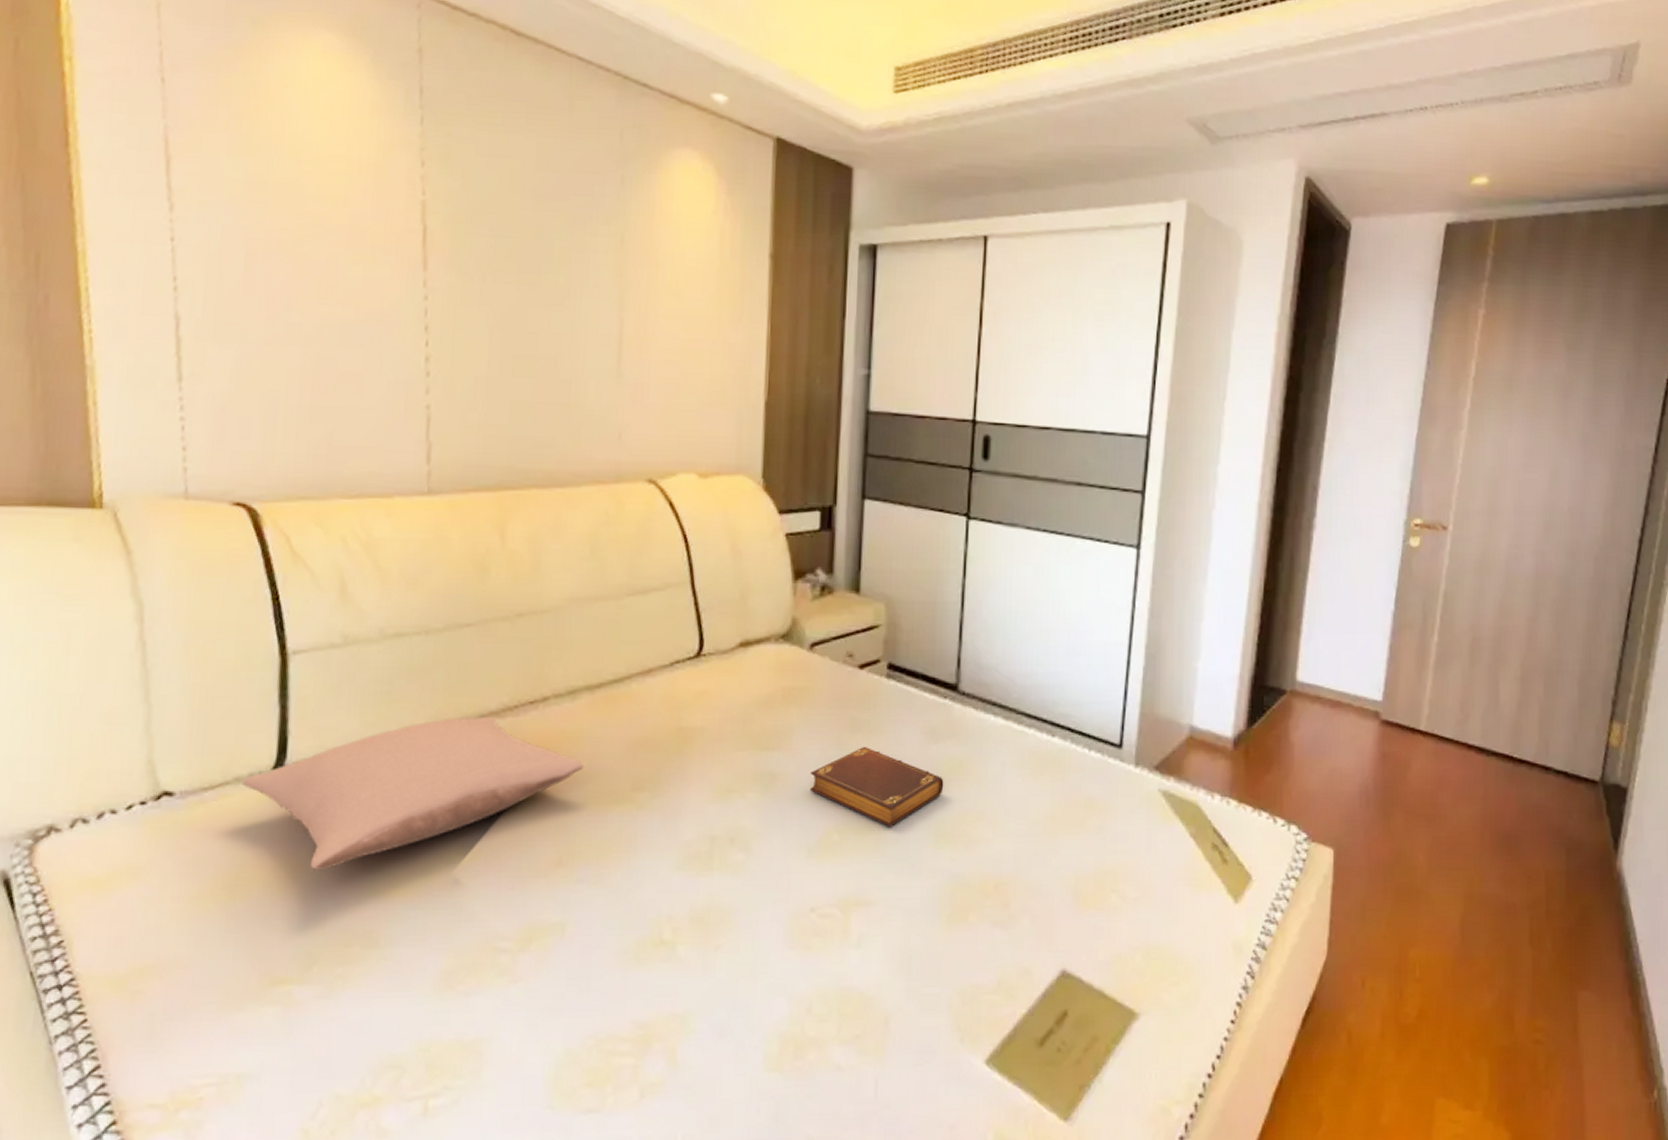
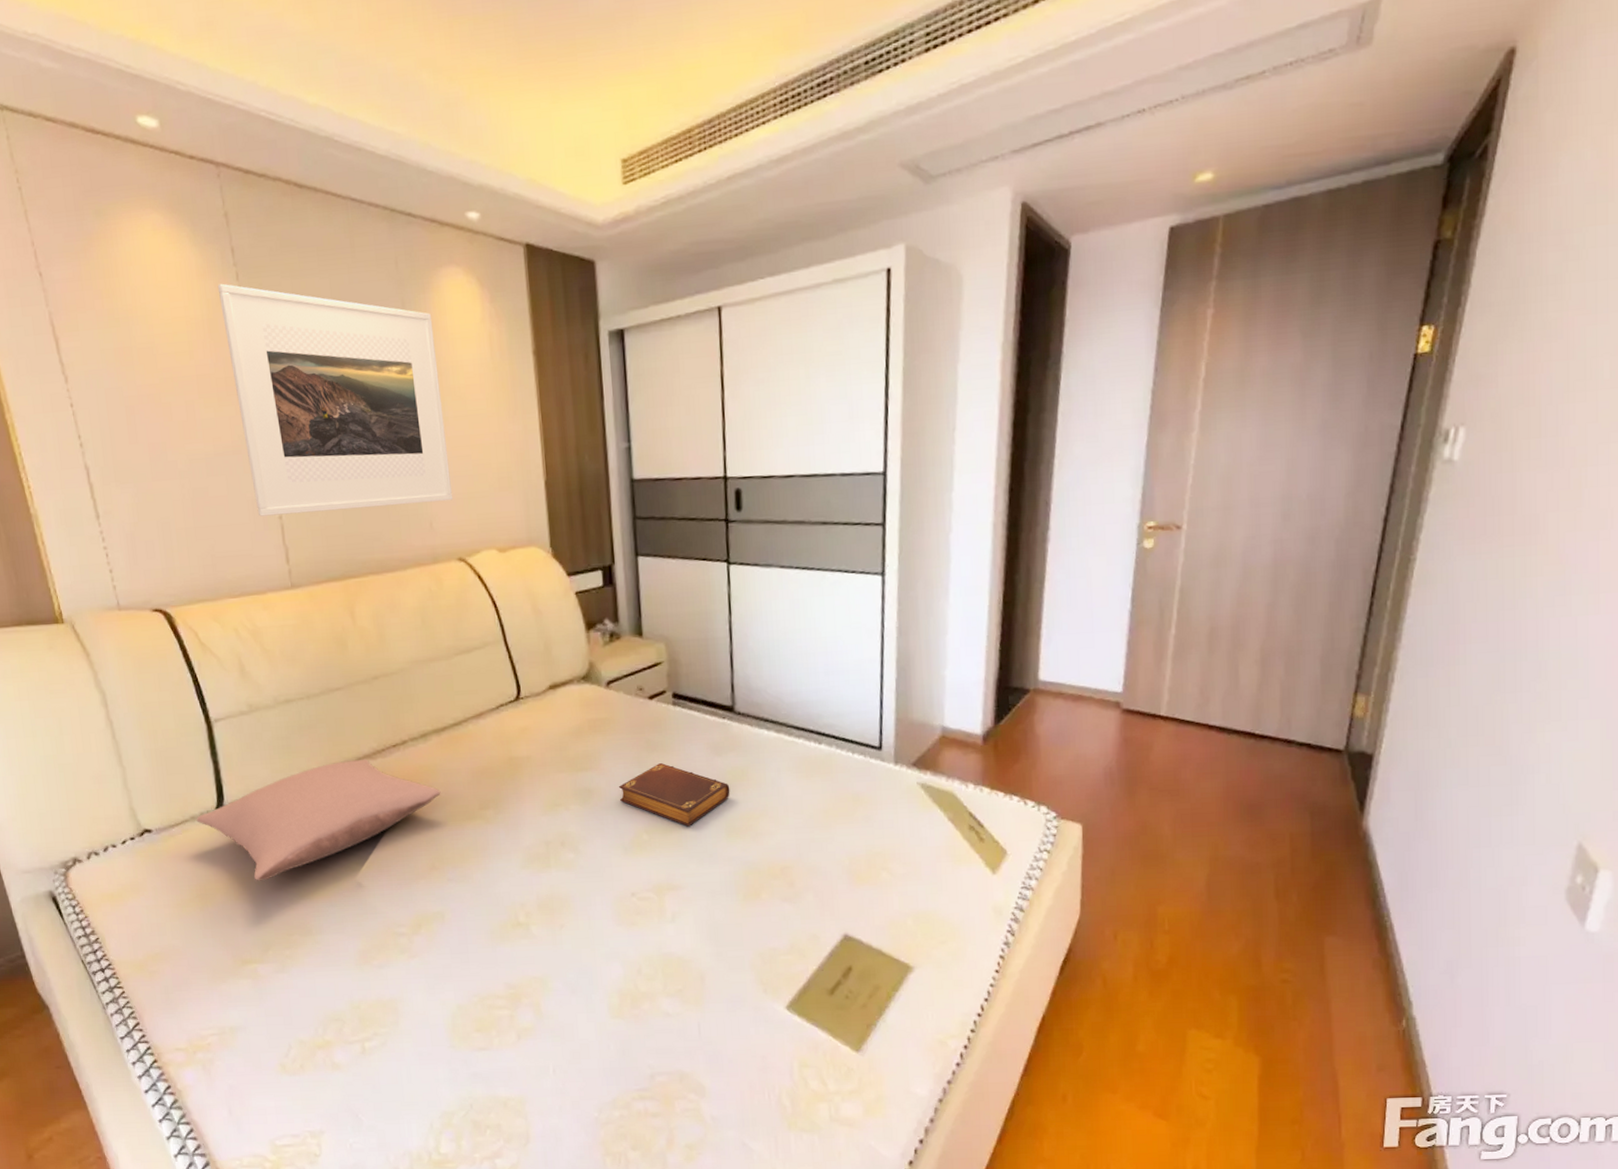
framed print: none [394,125,656,411] -> present [217,283,453,517]

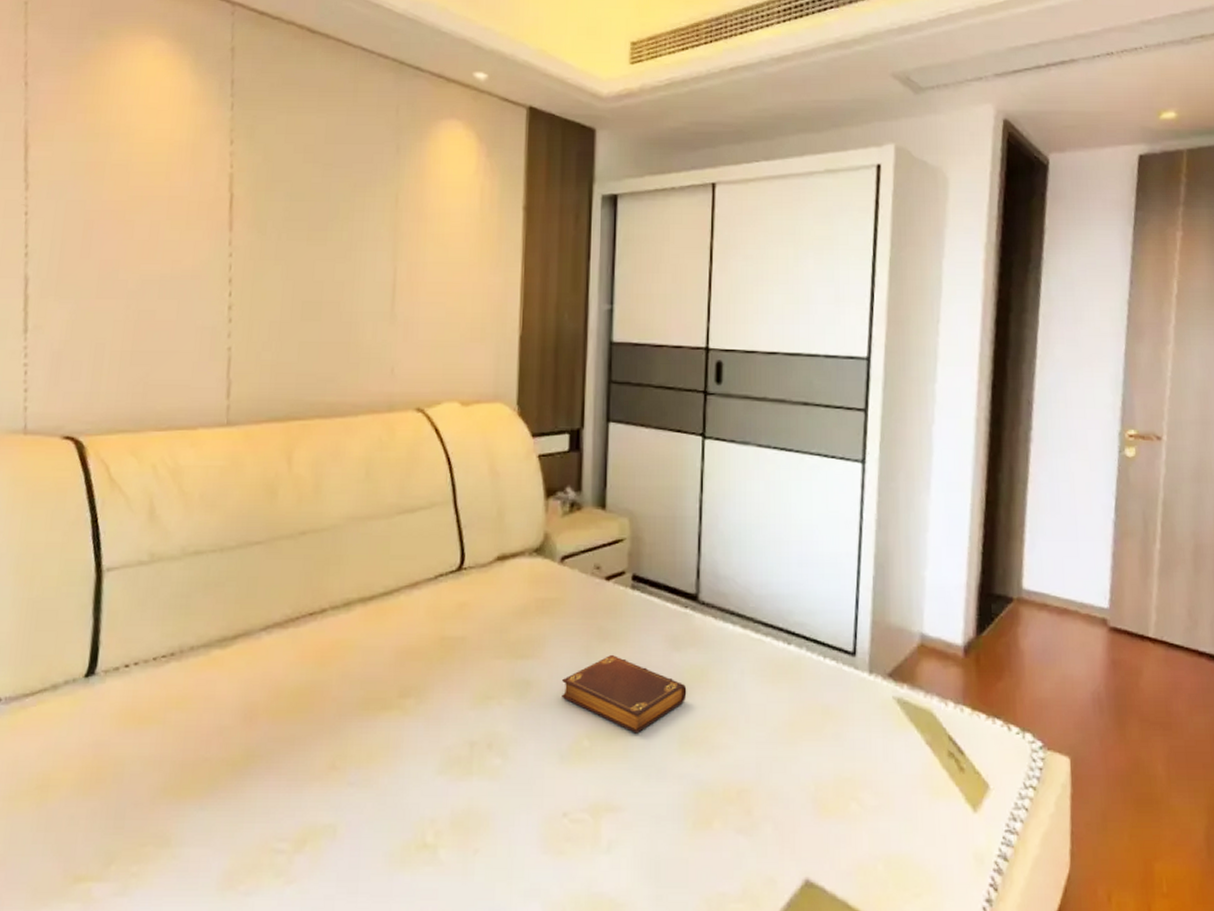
pillow: present [196,759,441,881] -> none [58,627,357,772]
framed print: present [217,283,453,517] -> none [205,111,426,347]

